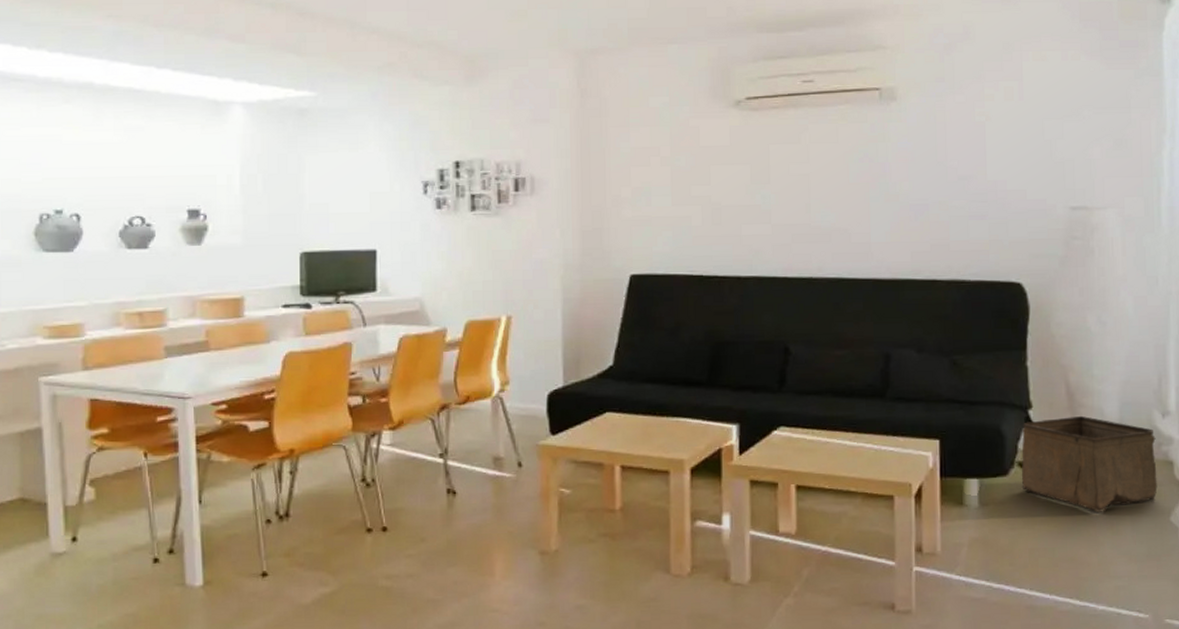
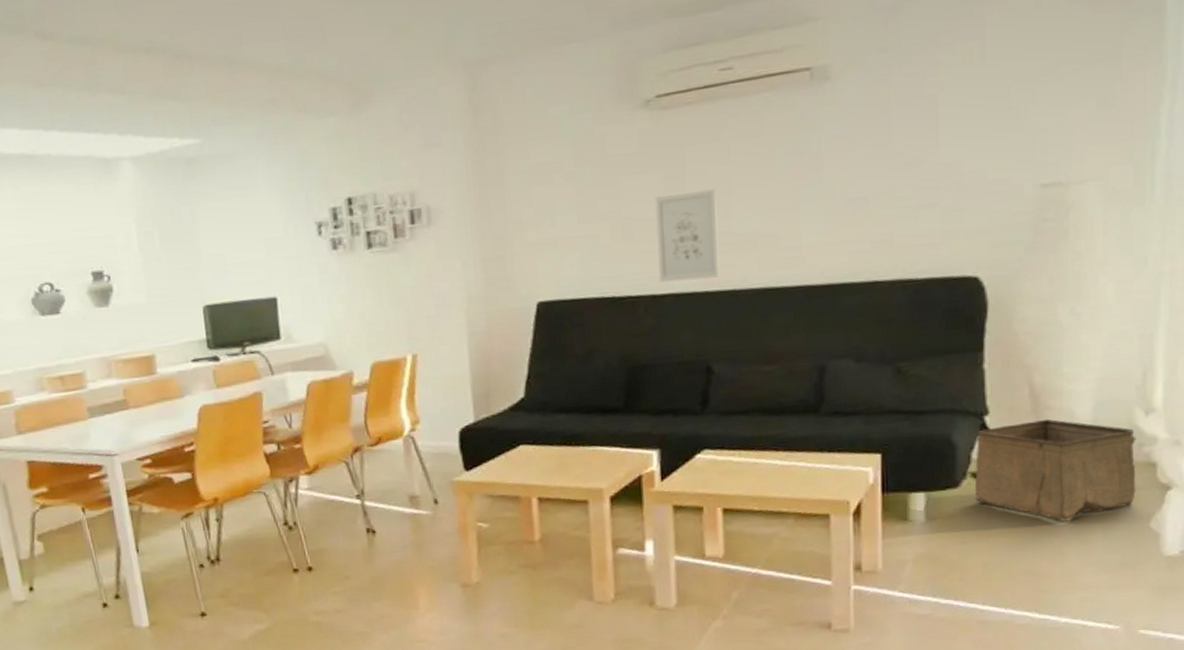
wall art: none [742,185,798,266] -> present [655,189,720,283]

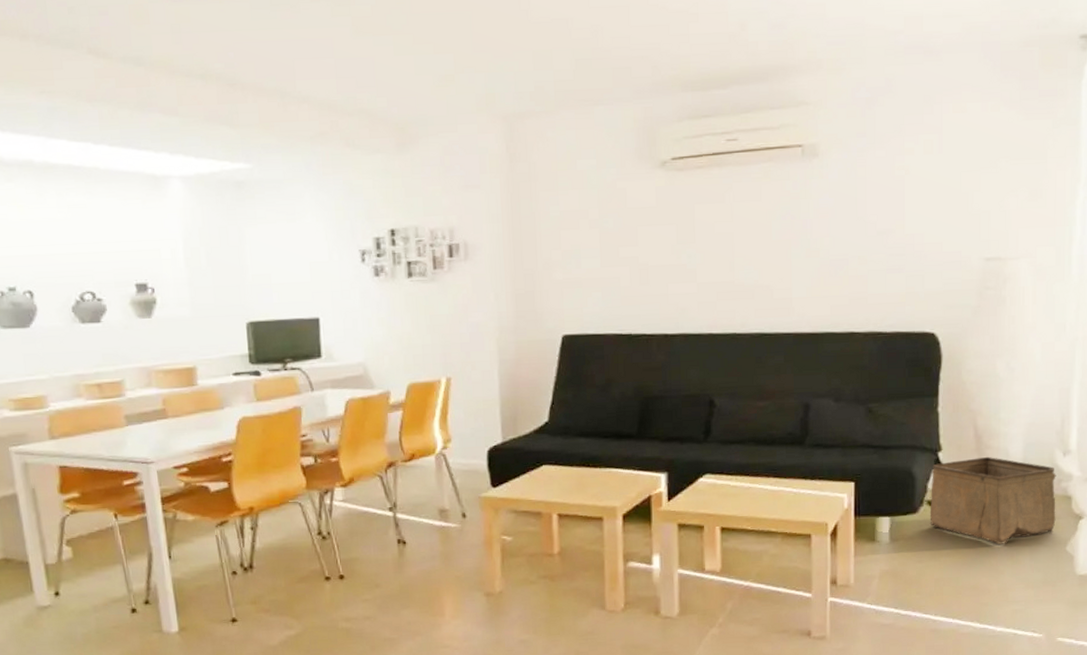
wall art: present [655,189,720,283] -> none [668,244,723,324]

